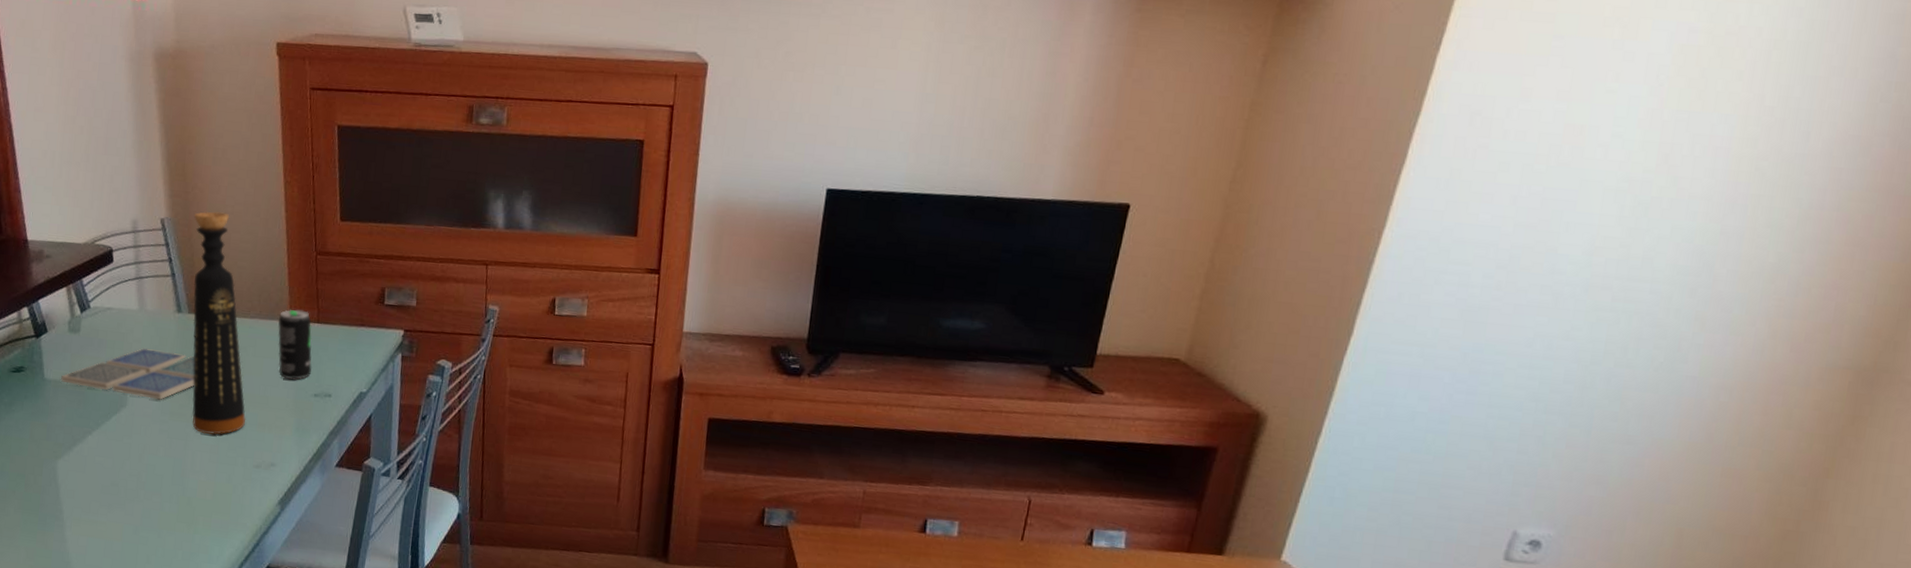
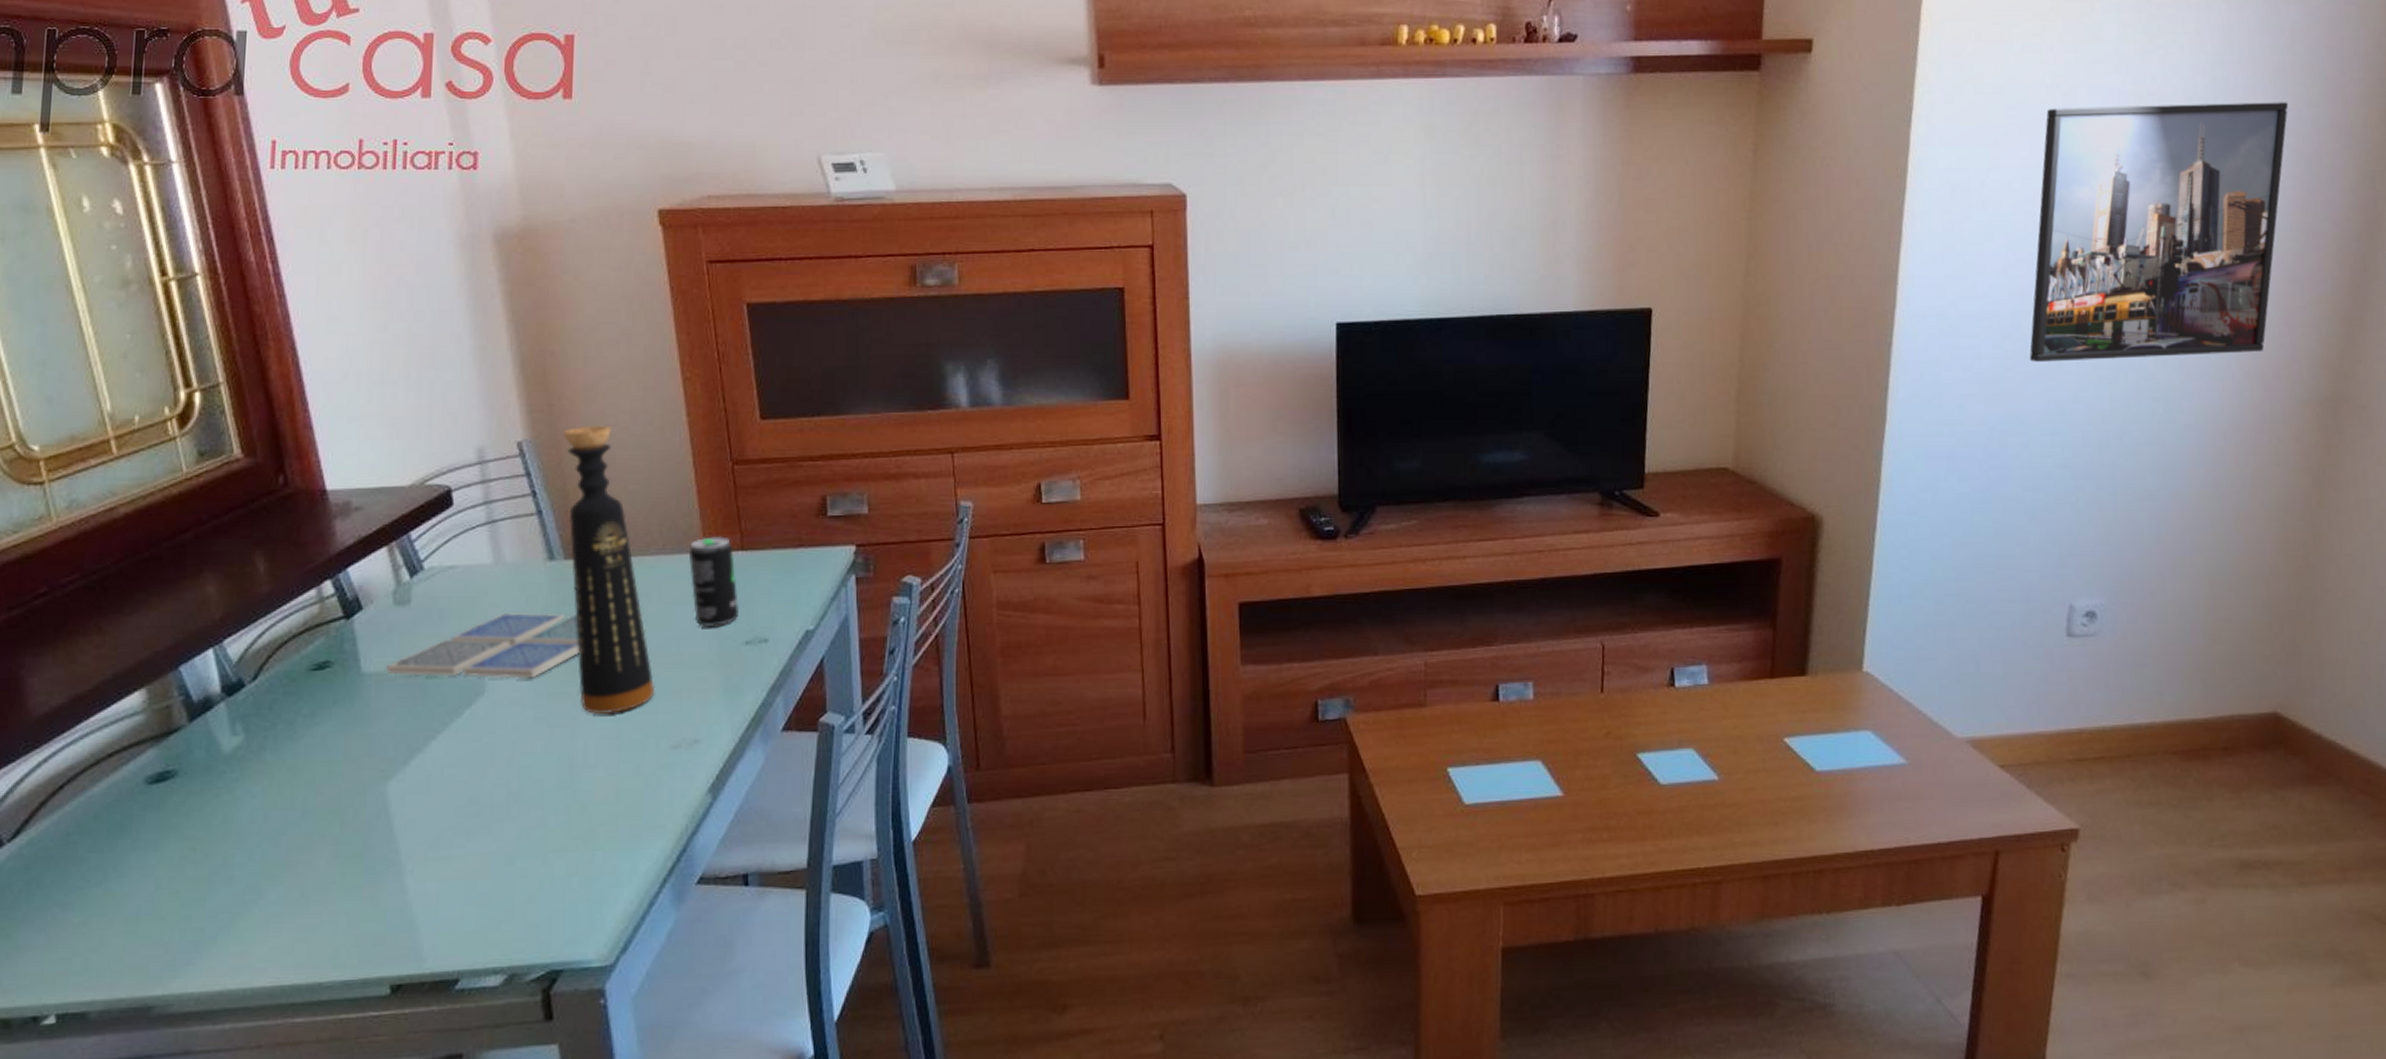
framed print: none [1522,41,1900,313] -> present [2029,102,2289,362]

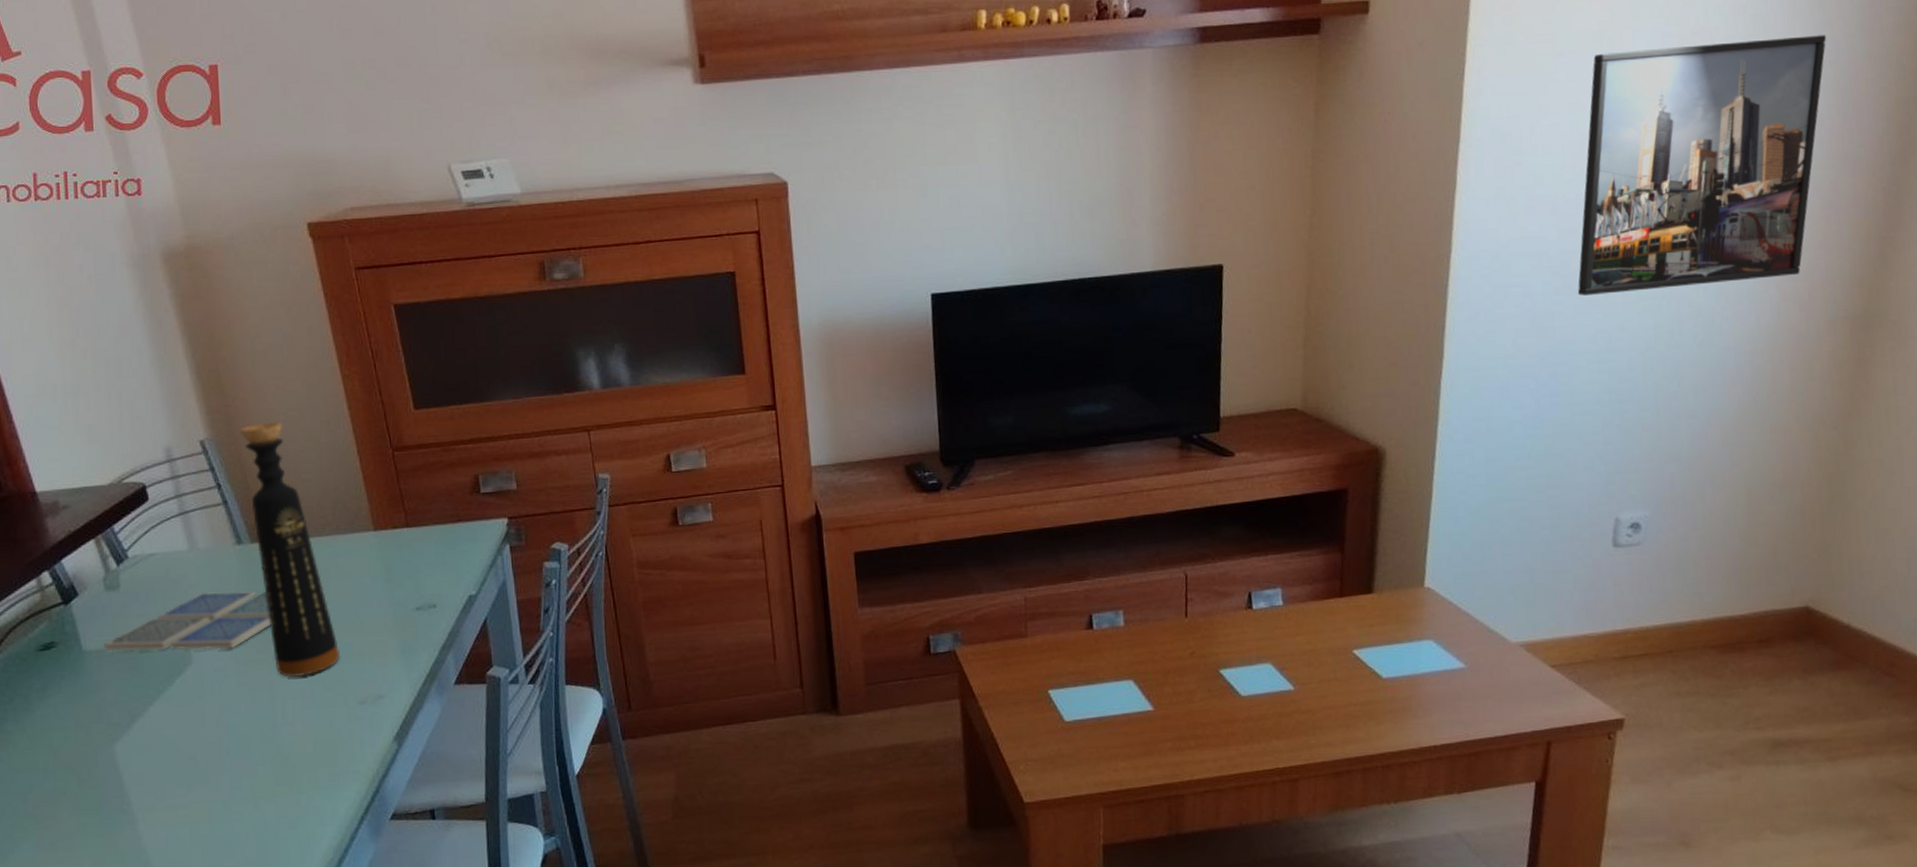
beverage can: present [688,536,740,628] -> none [360,516,409,598]

